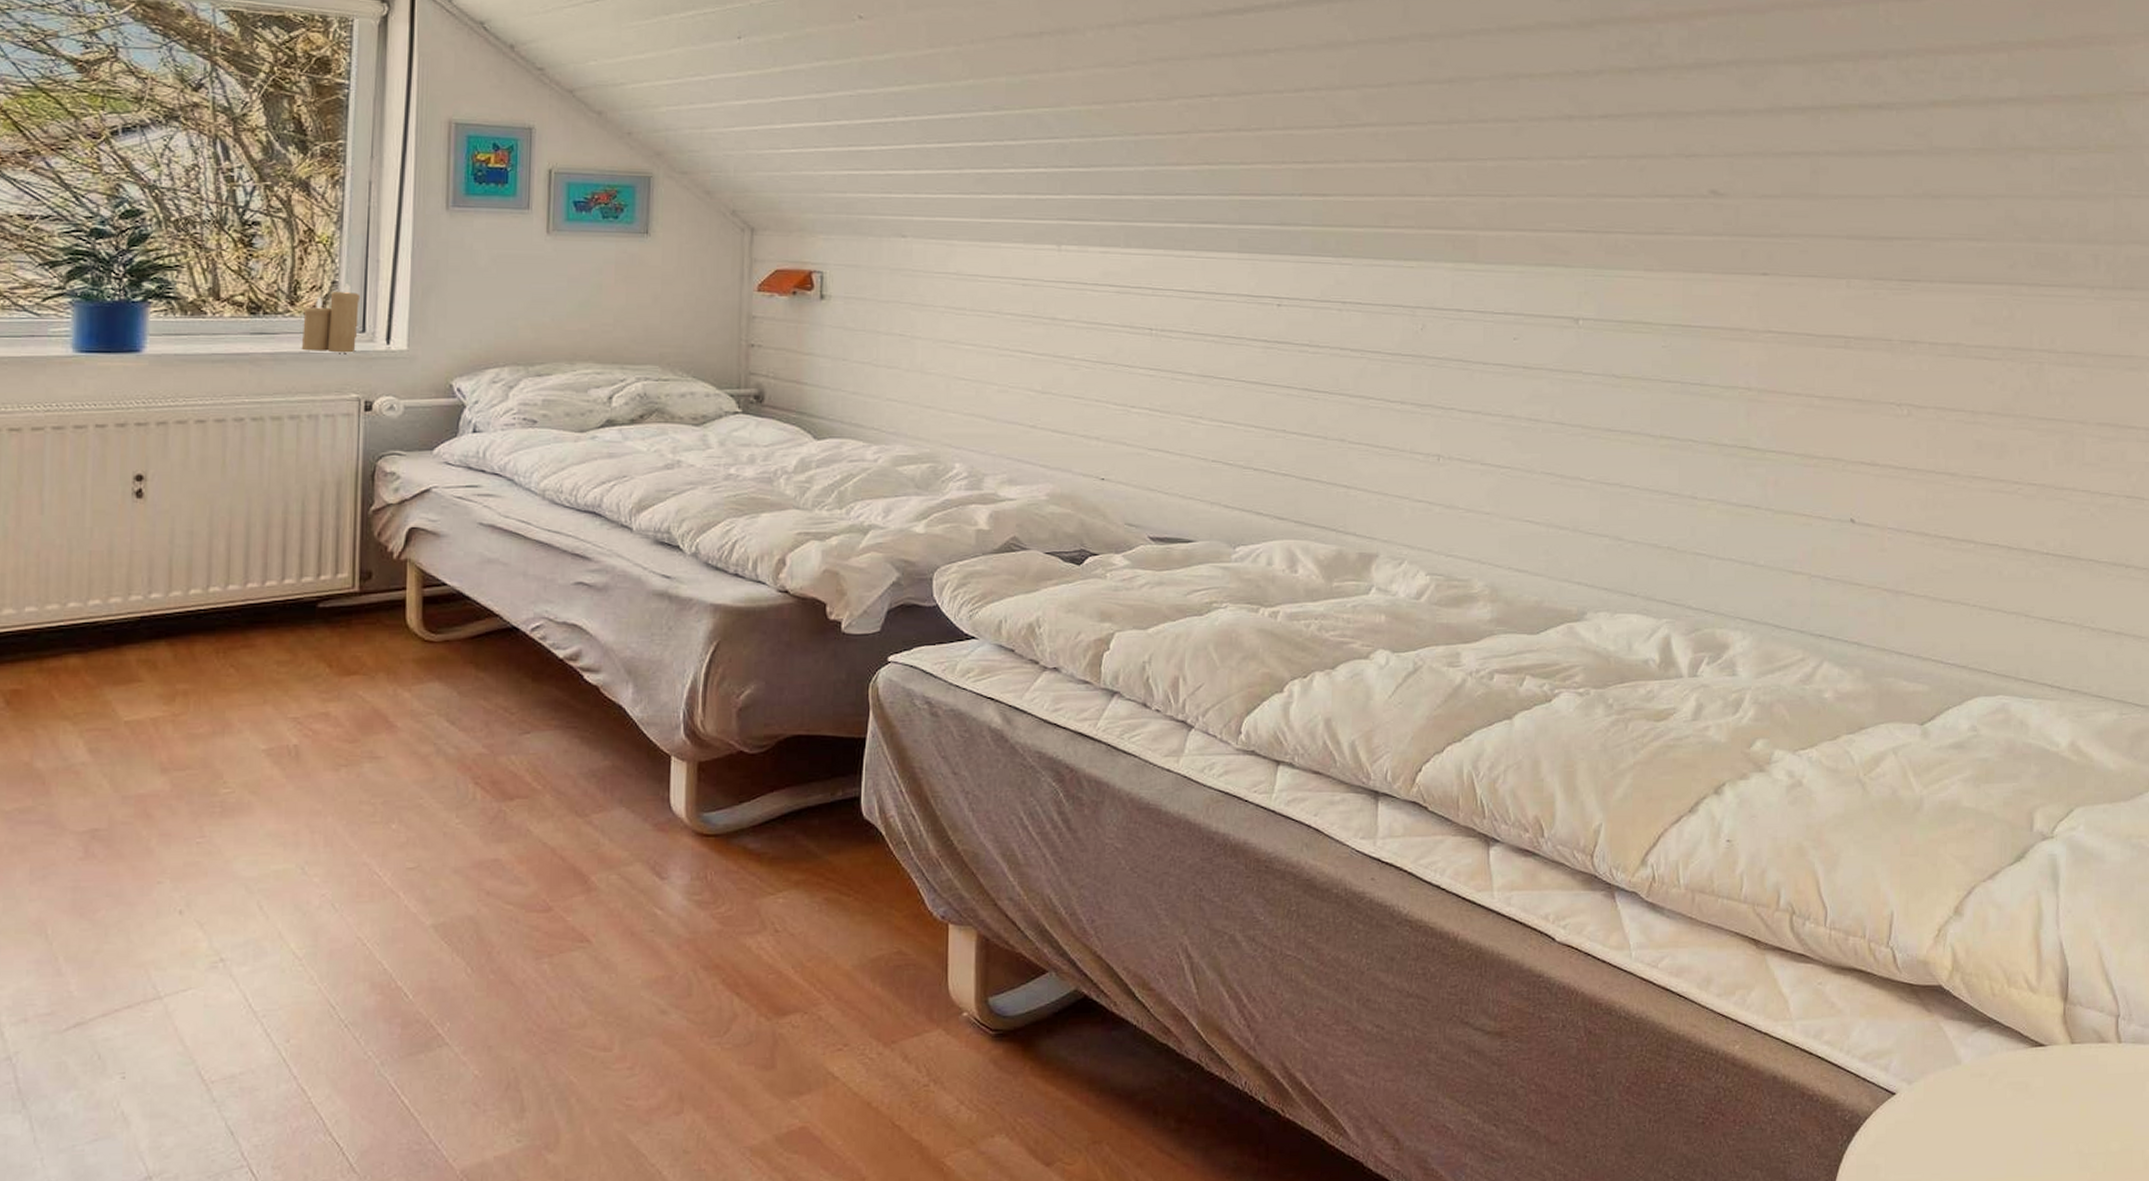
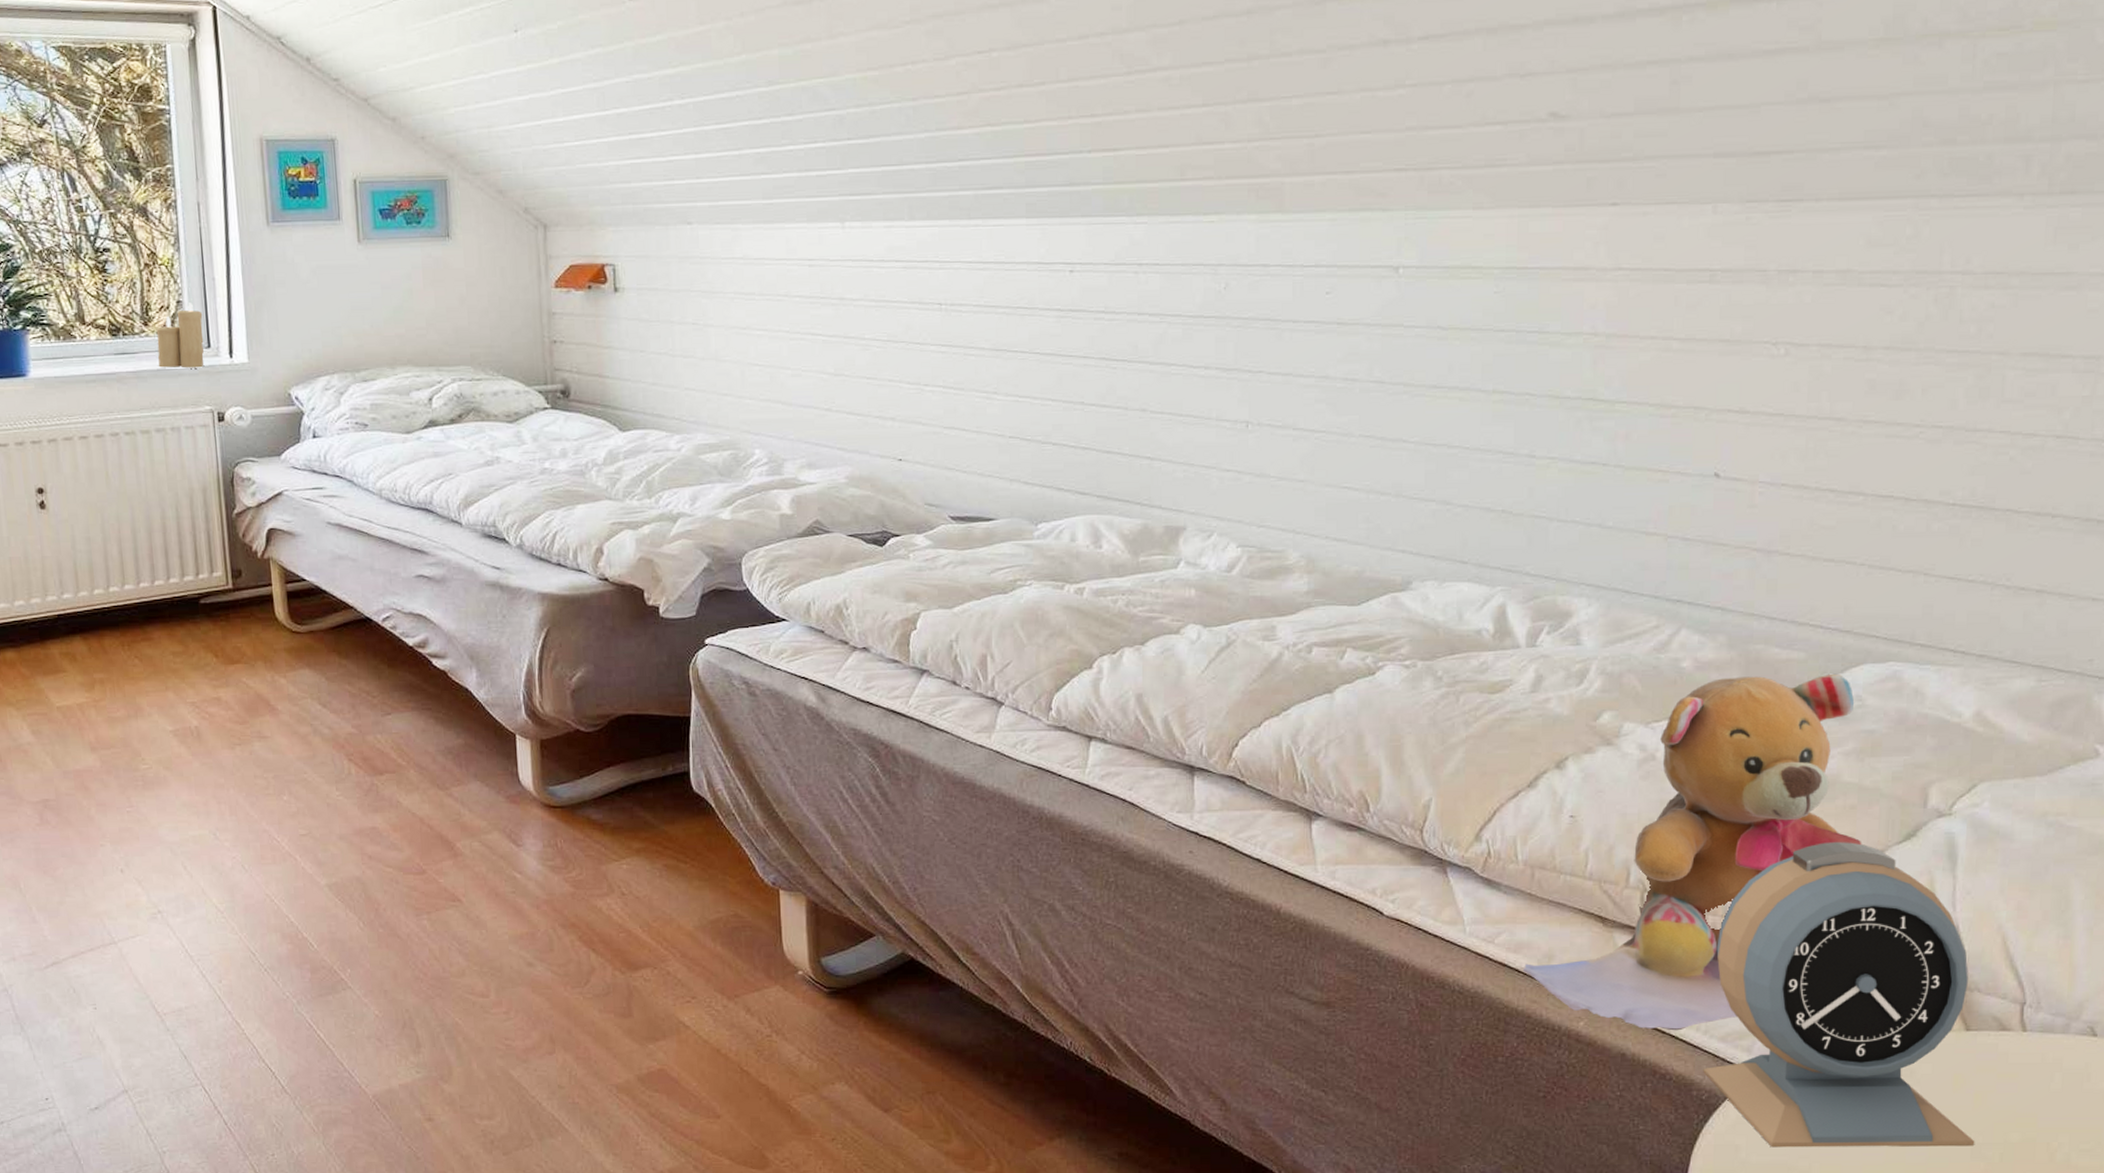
teddy bear: none [1683,705,1980,1052] -> present [1522,673,1862,1031]
alarm clock: none [1846,863,2082,1166] -> present [1703,841,1975,1148]

